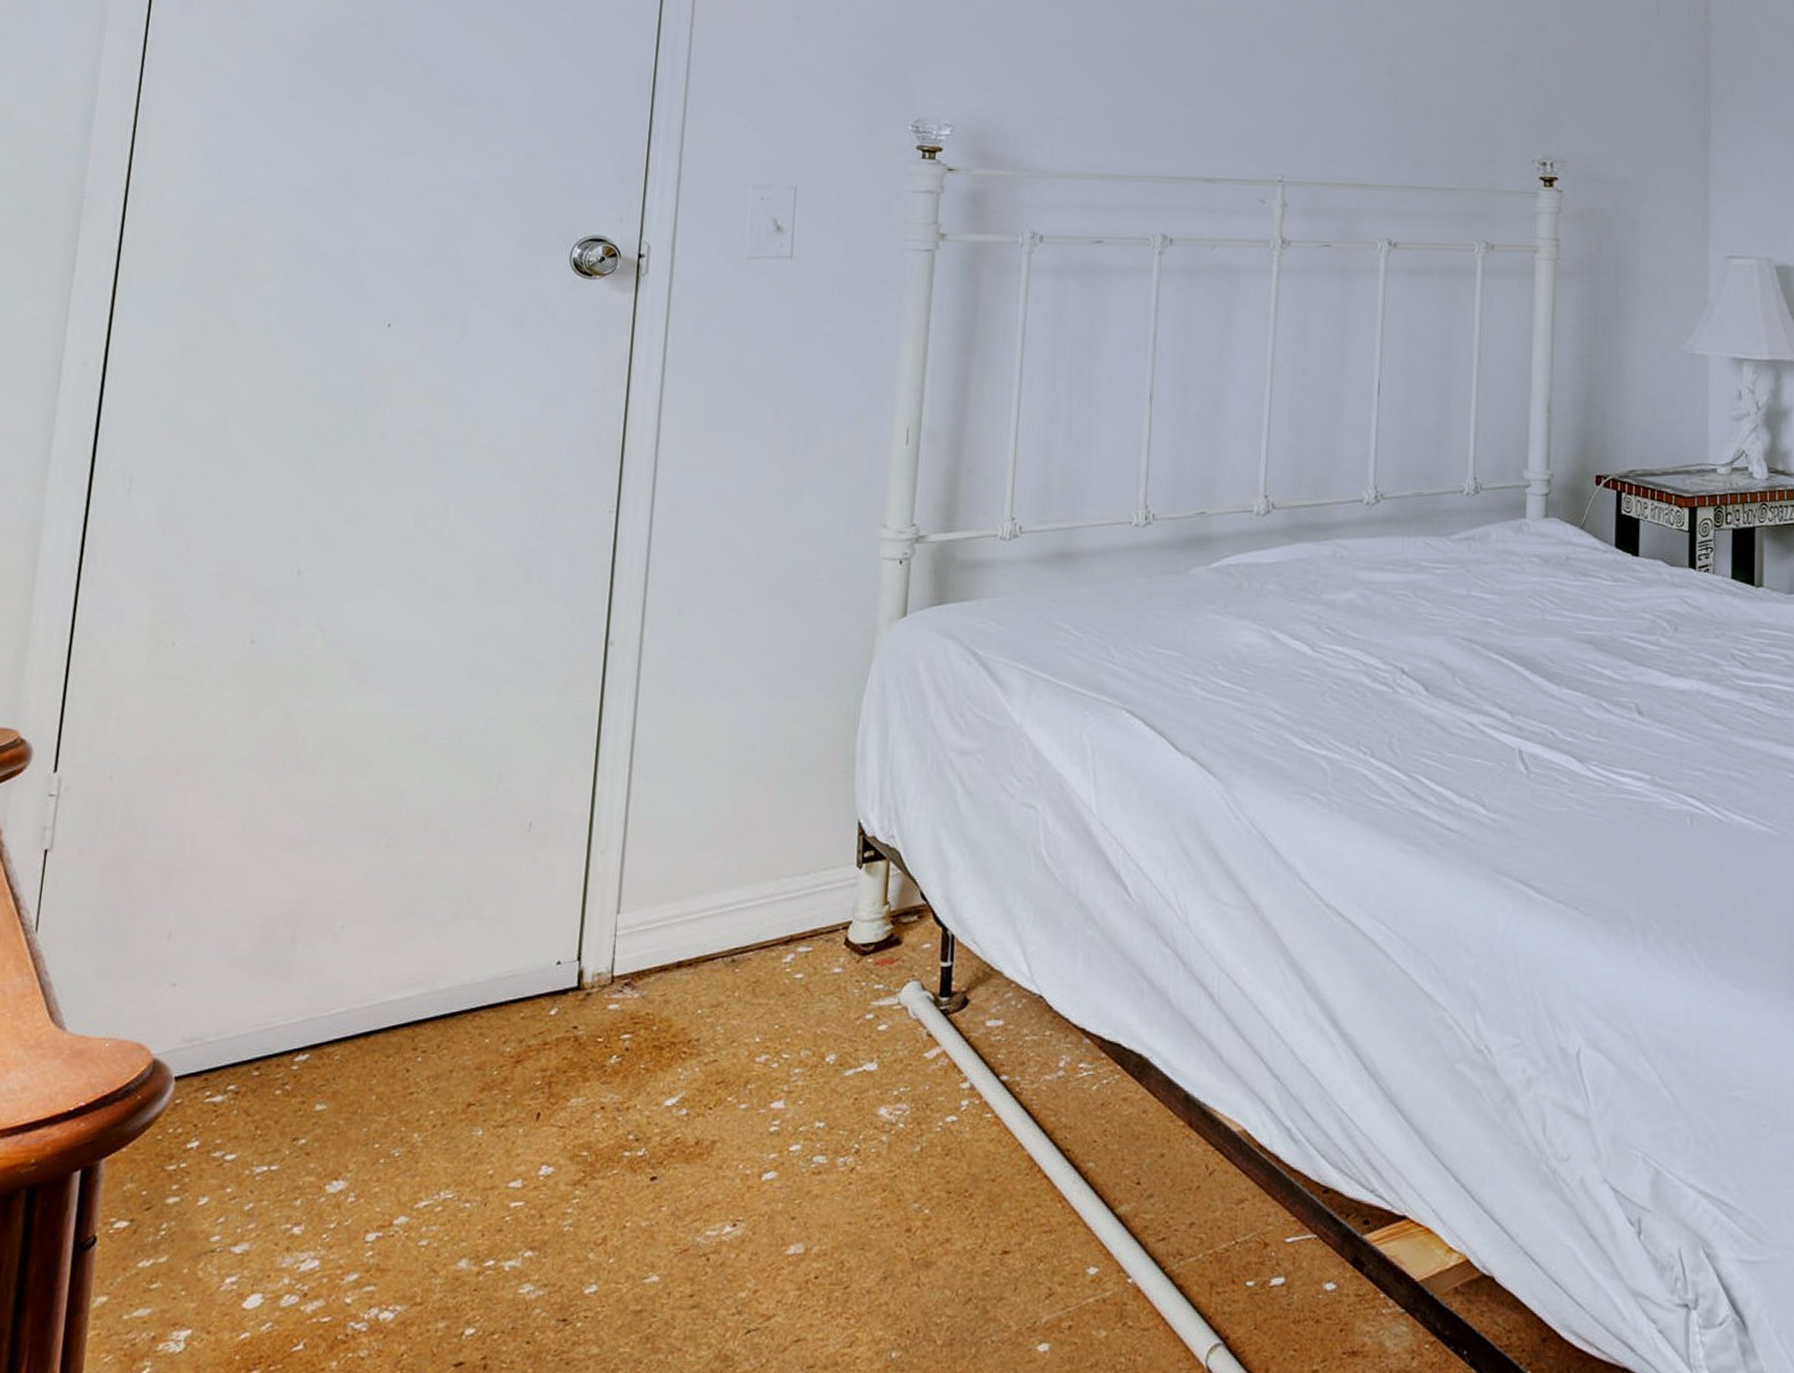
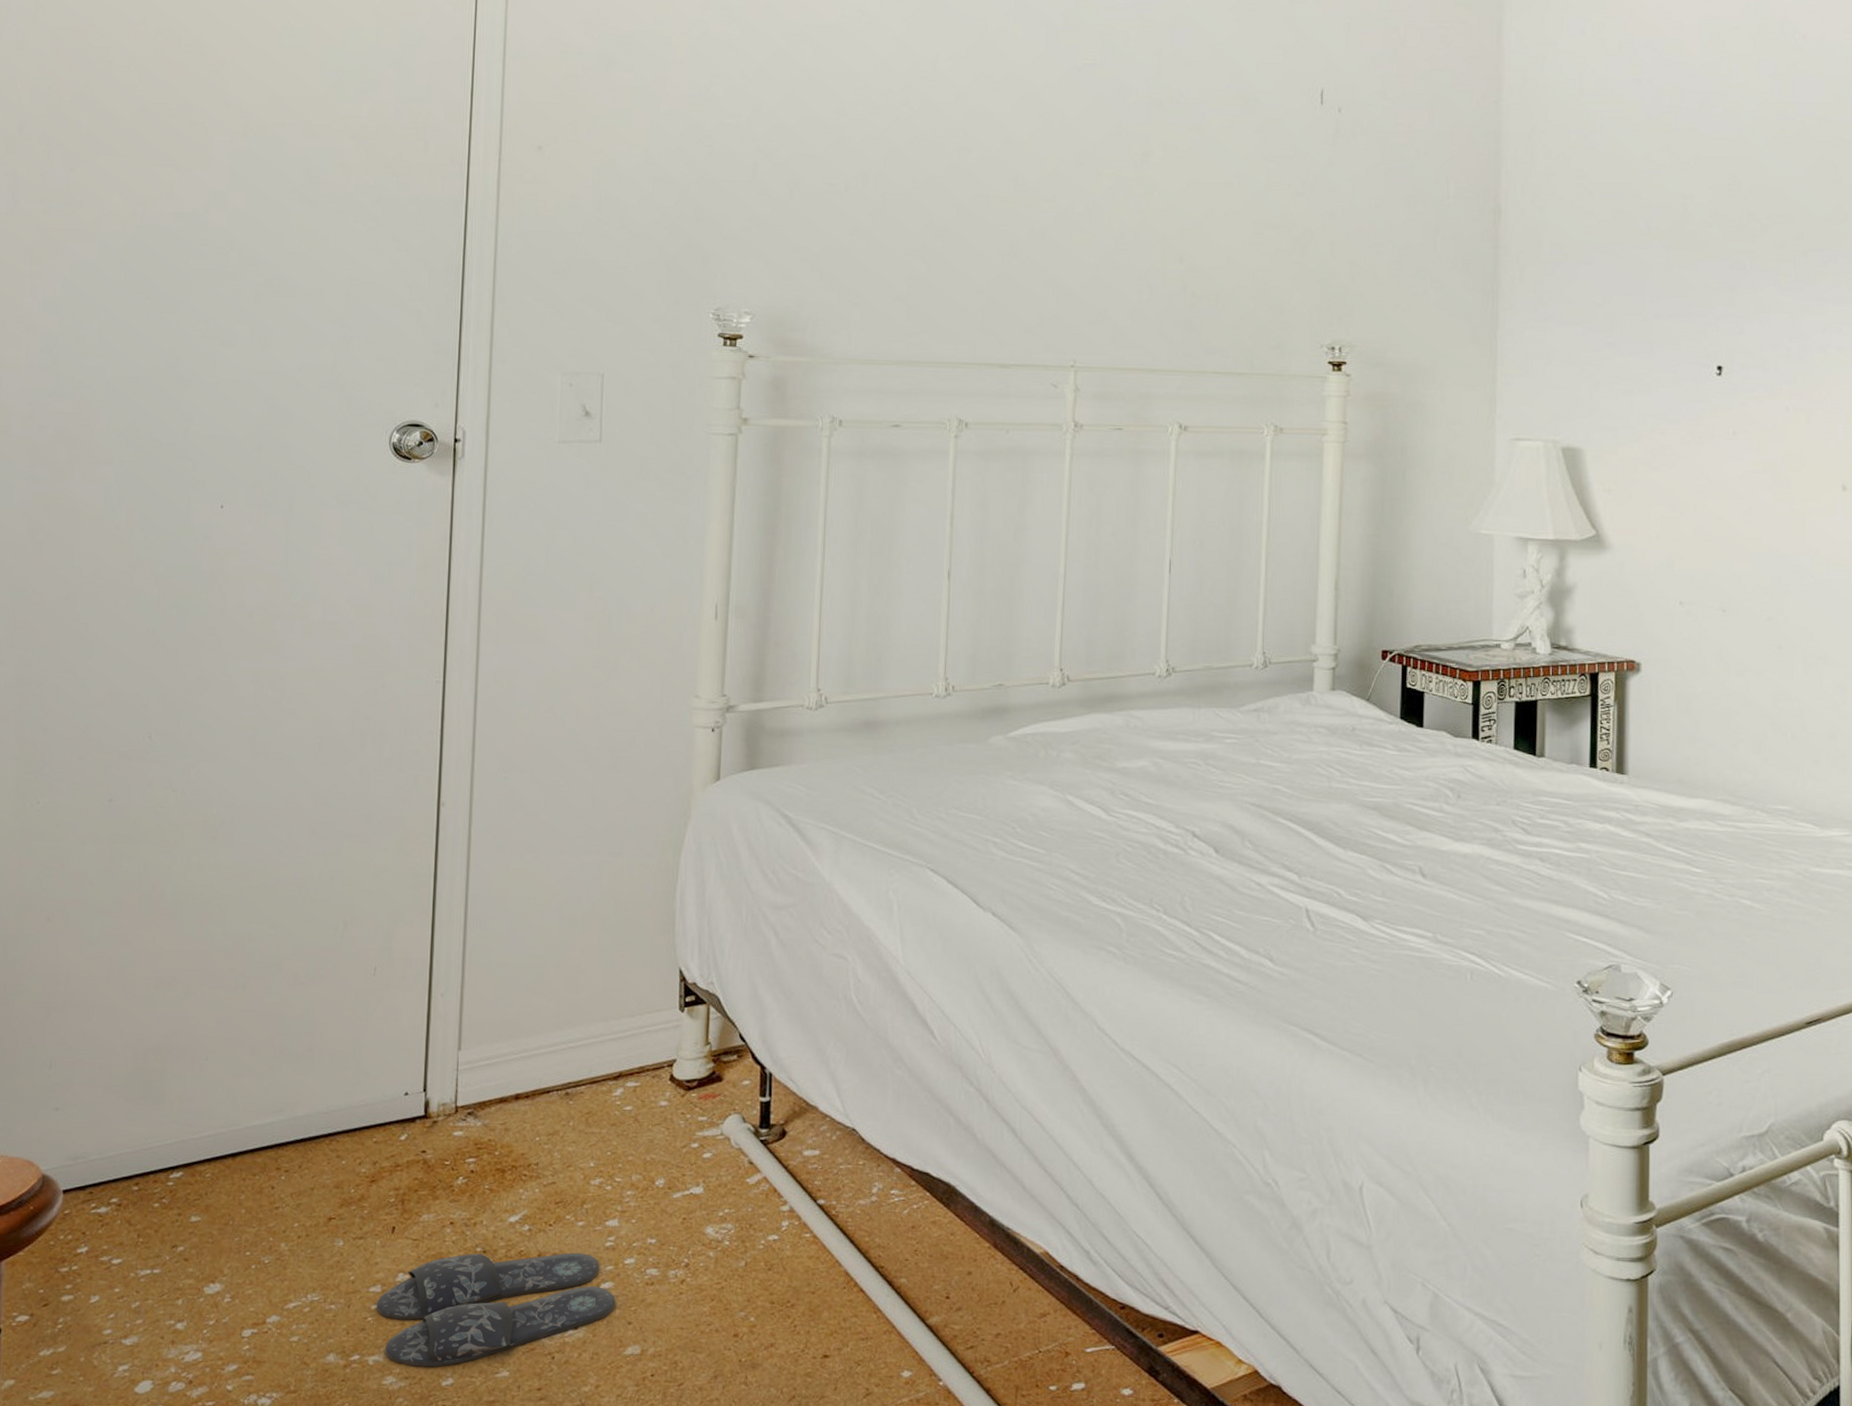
slippers: none [515,1139,779,1273] -> present [376,1252,616,1367]

